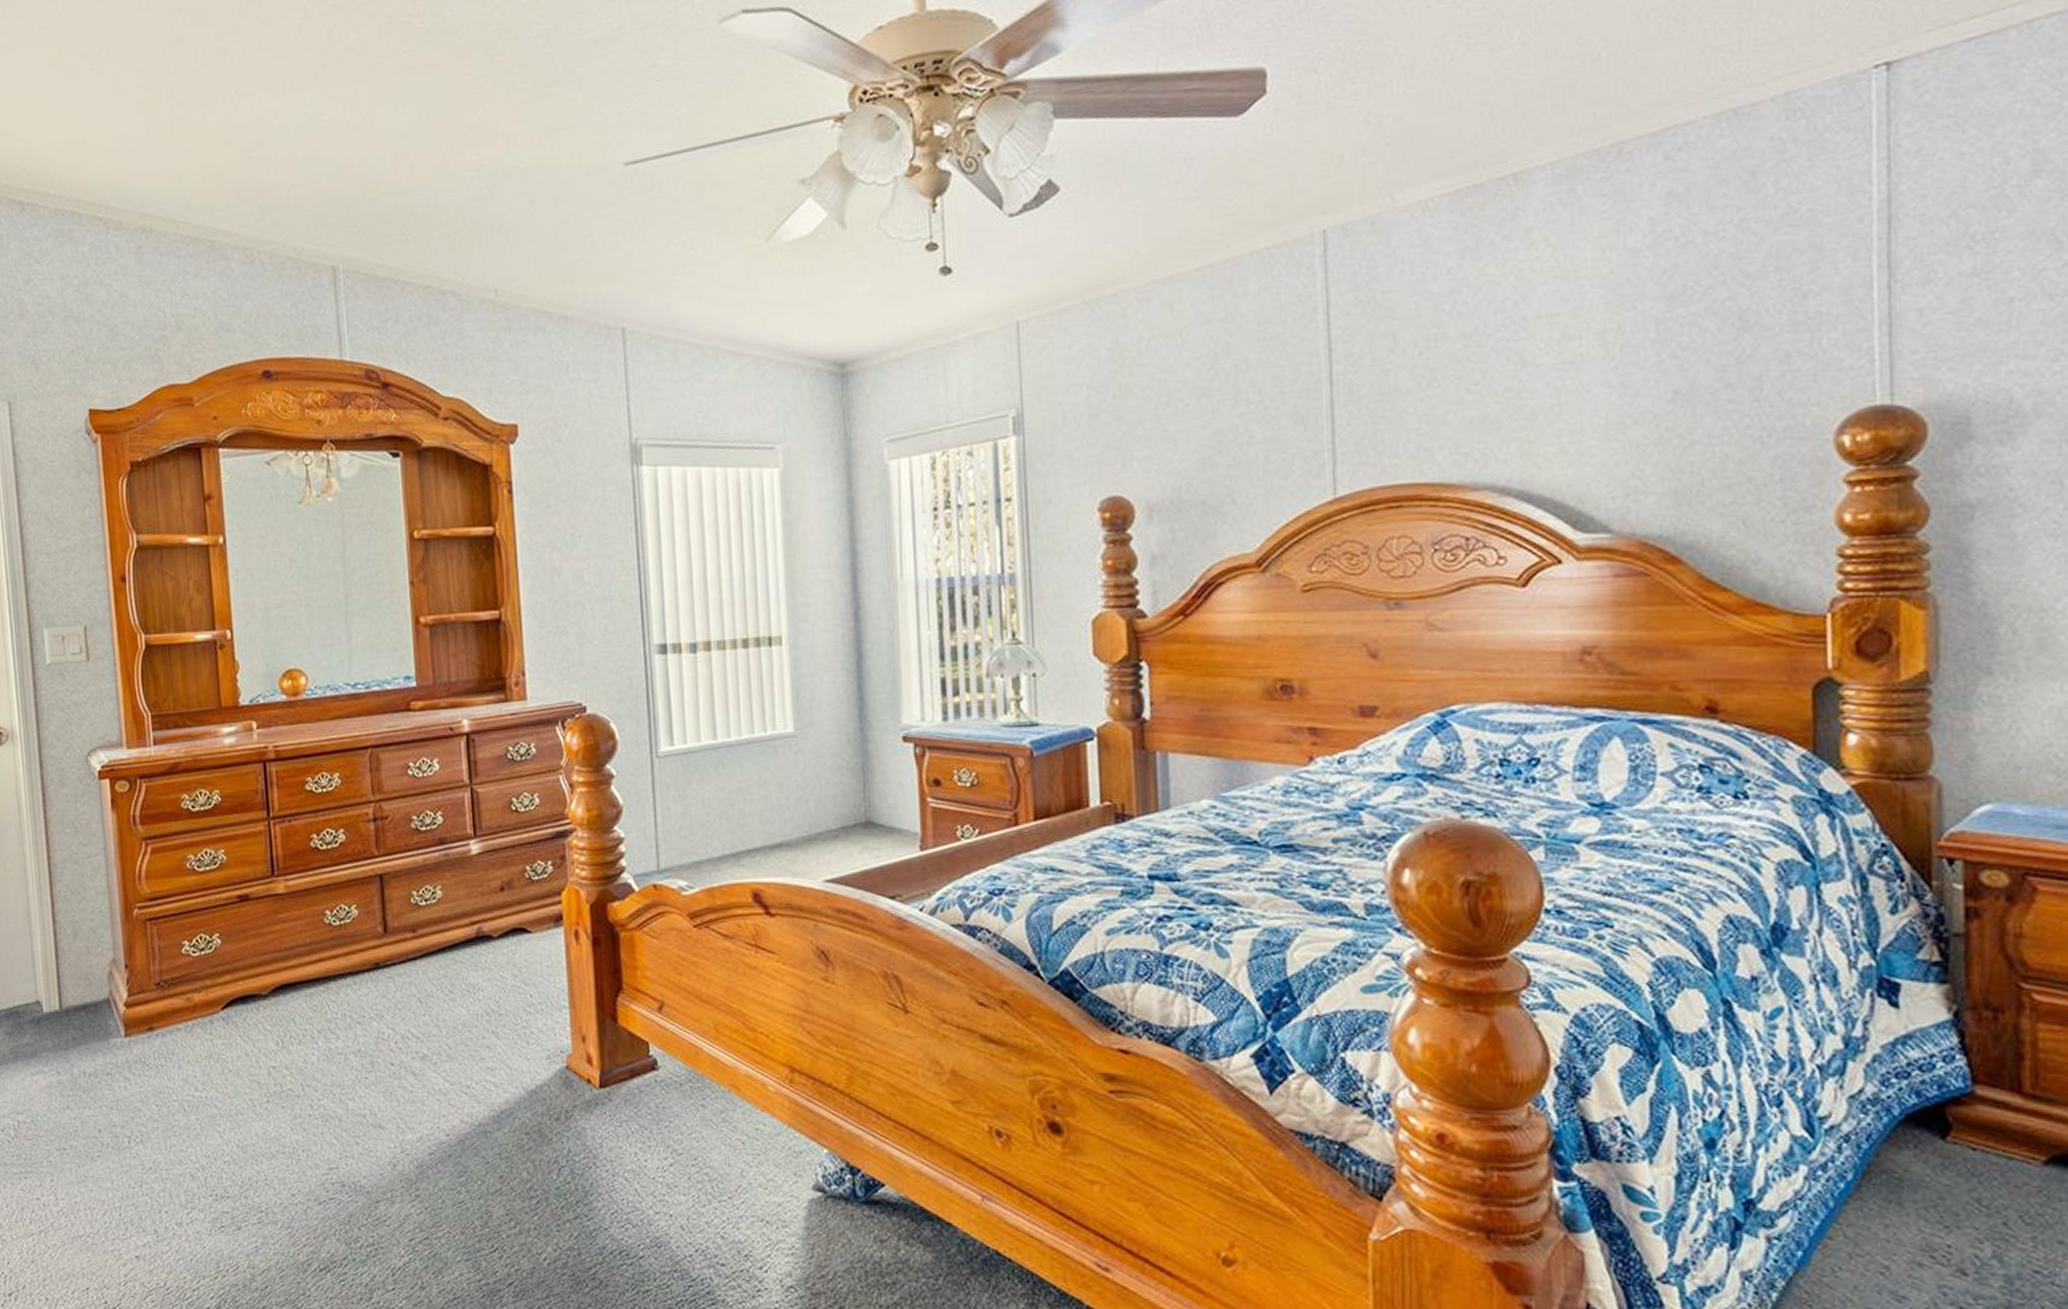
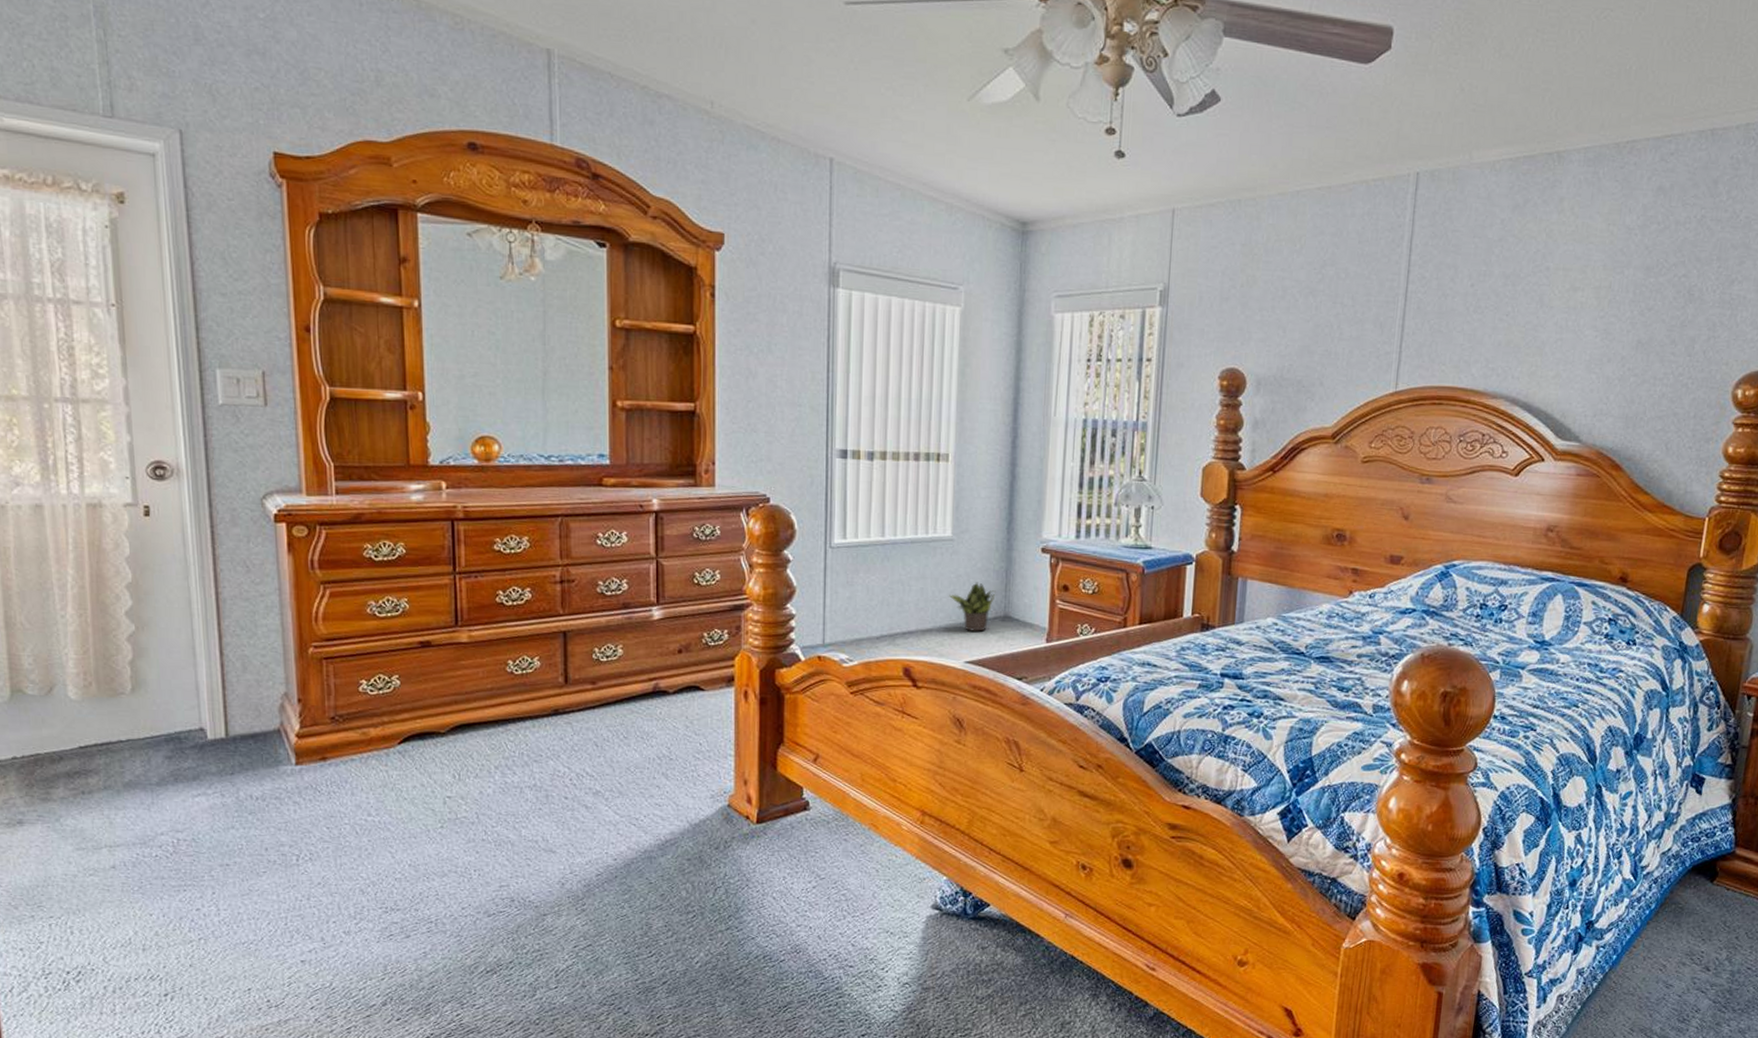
potted plant: none [798,783,853,843] -> present [949,582,996,632]

